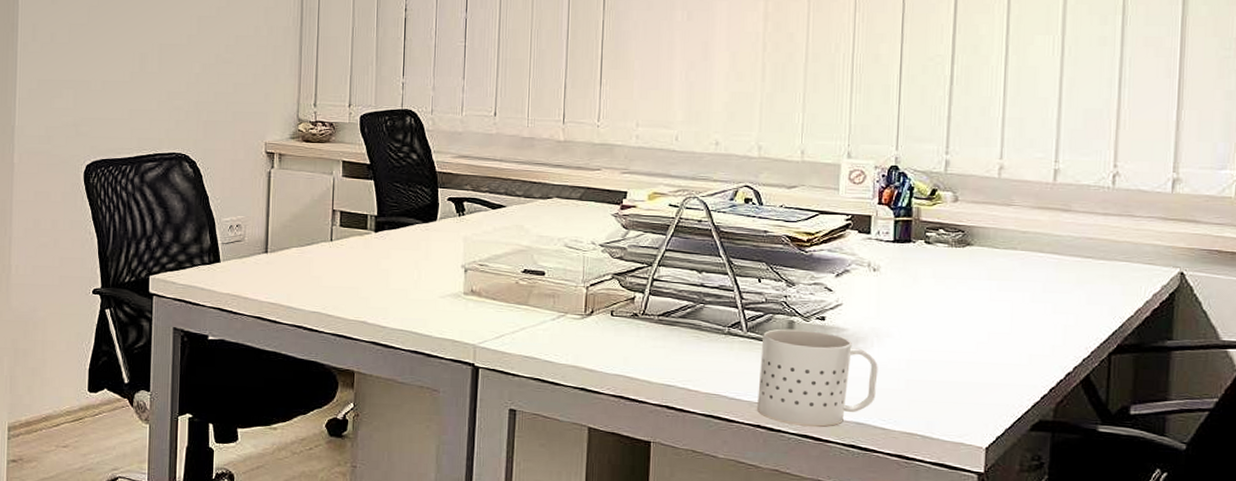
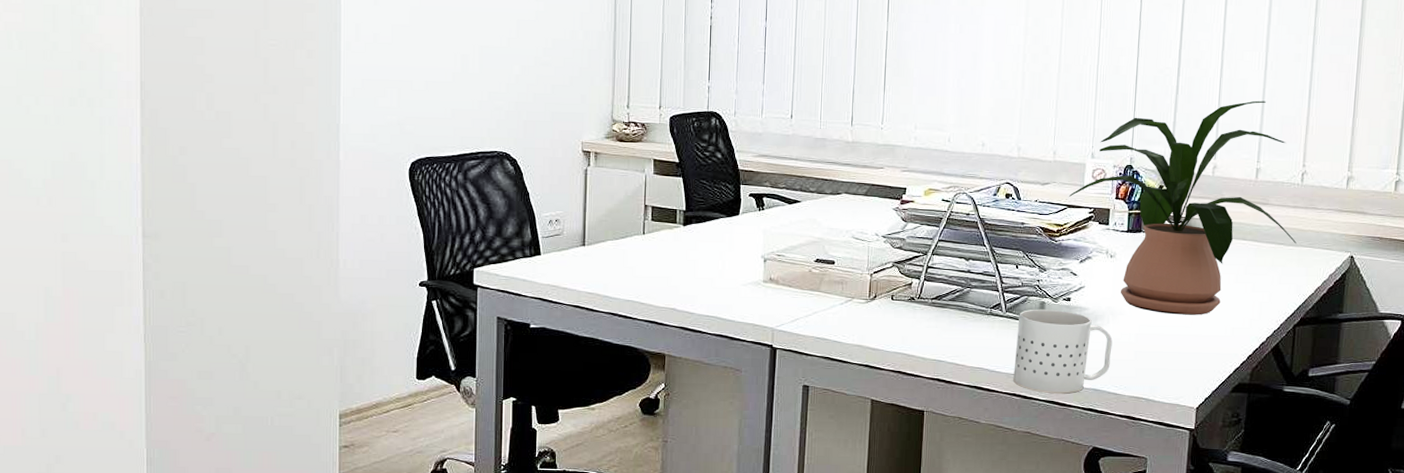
house plant: none [820,91,1109,339] -> present [1068,100,1297,315]

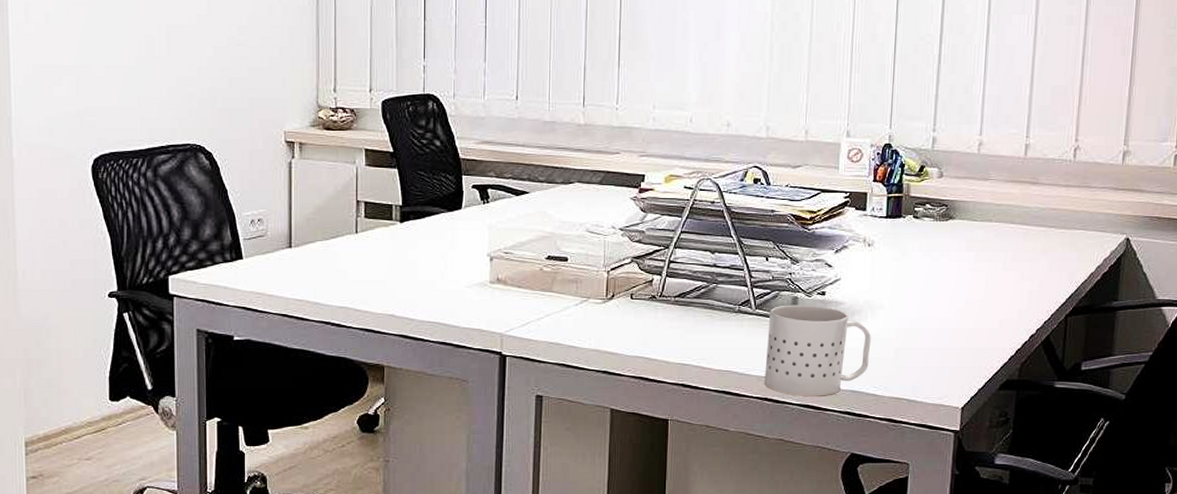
house plant: present [1068,100,1297,315] -> none [822,69,1069,307]

